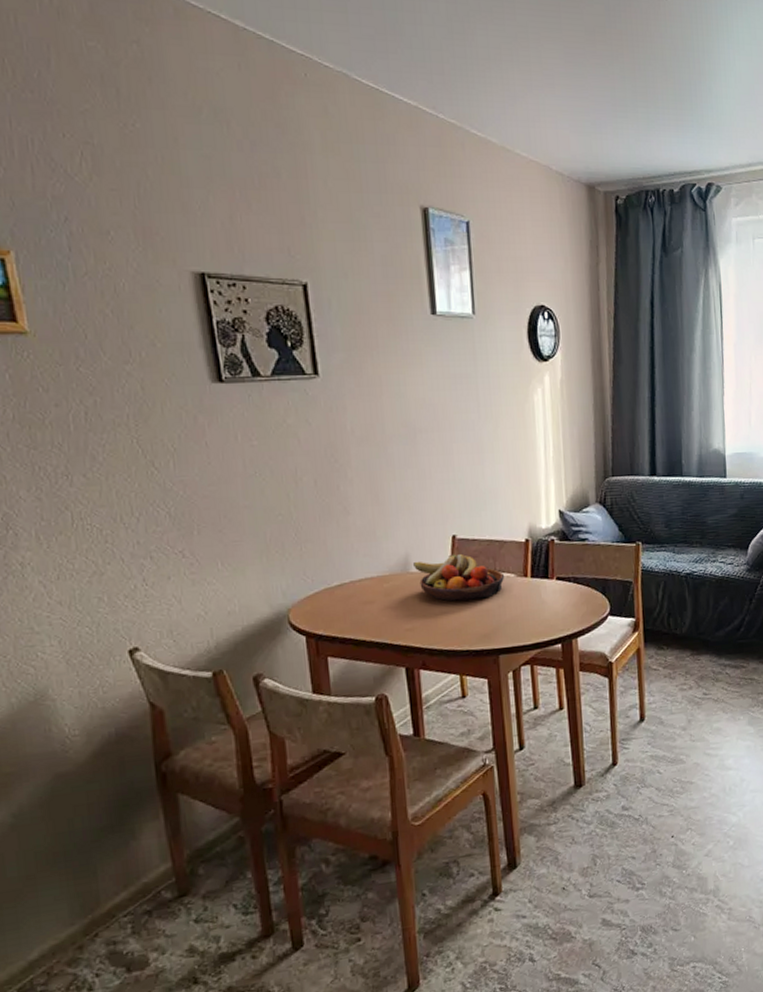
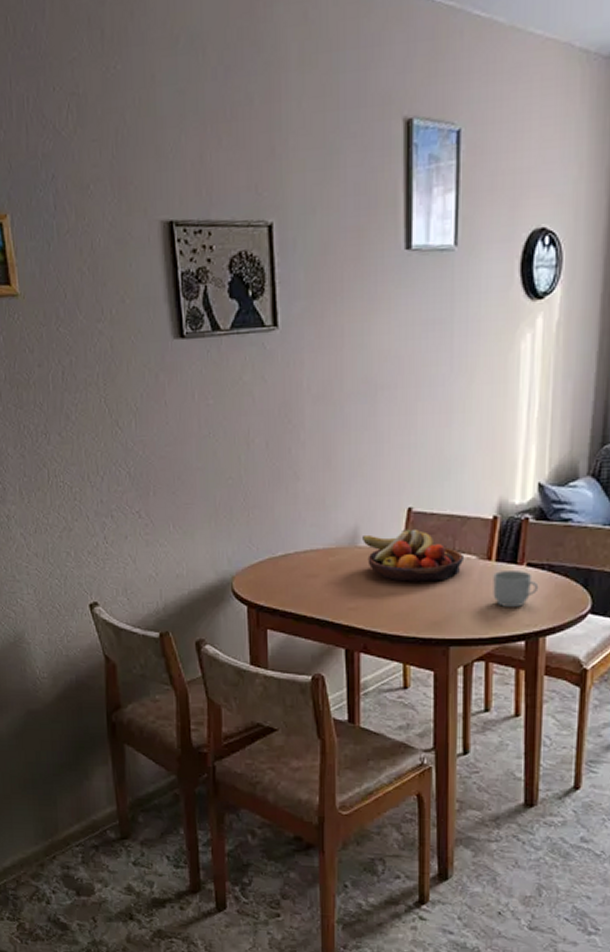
mug: none [530,584,568,616] -> present [493,571,539,607]

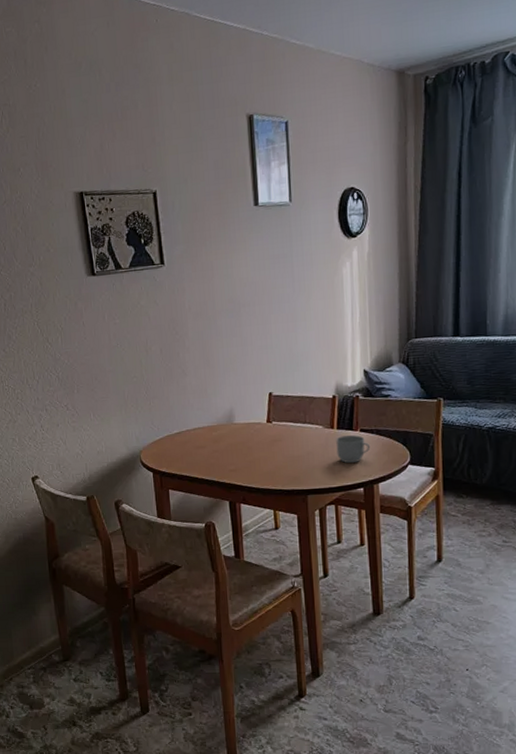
fruit bowl: present [361,528,465,582] -> none [236,408,314,448]

